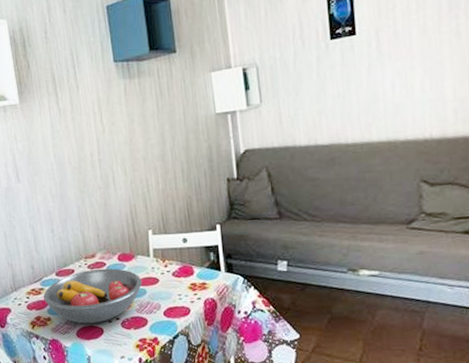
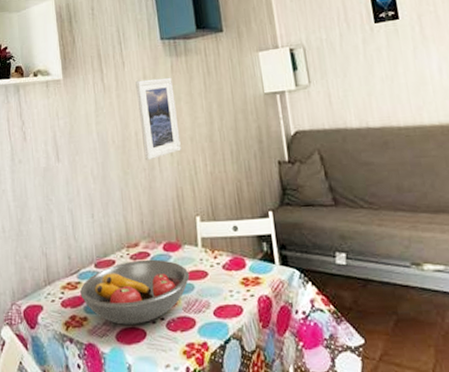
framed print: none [90,99,134,180] -> present [135,77,181,161]

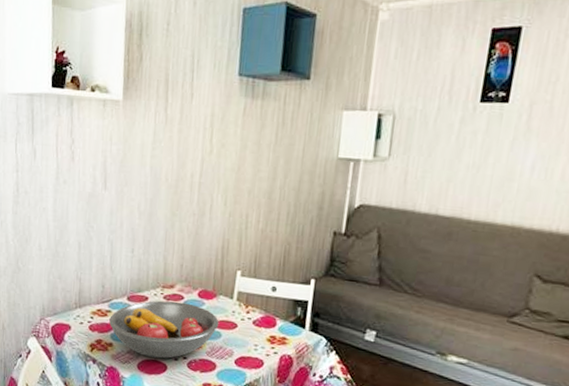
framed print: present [135,77,181,161] -> none [196,117,242,206]

